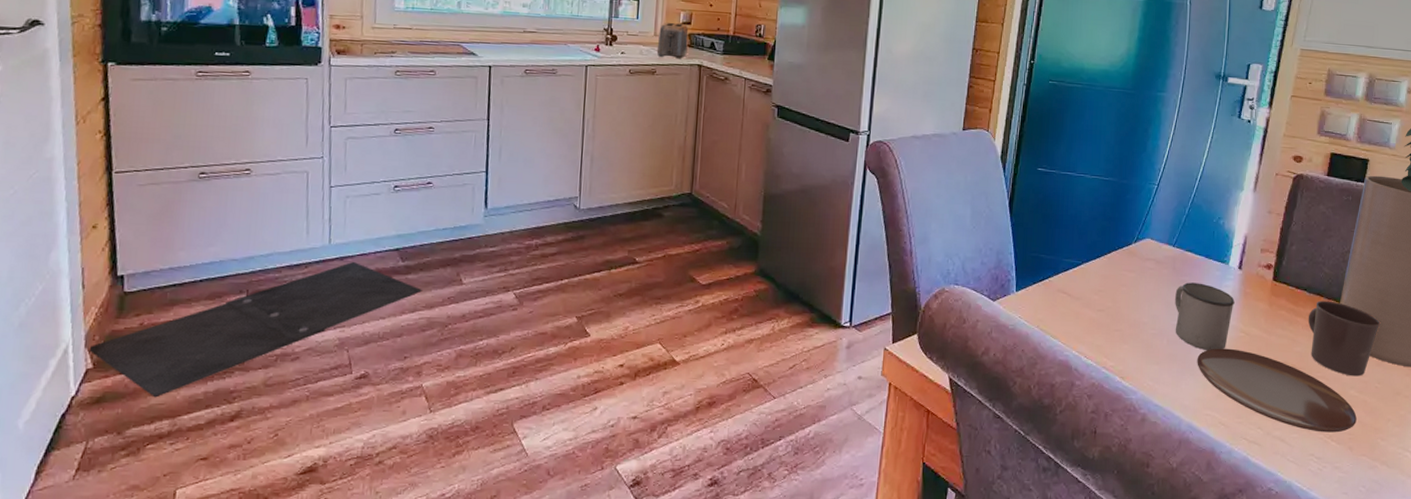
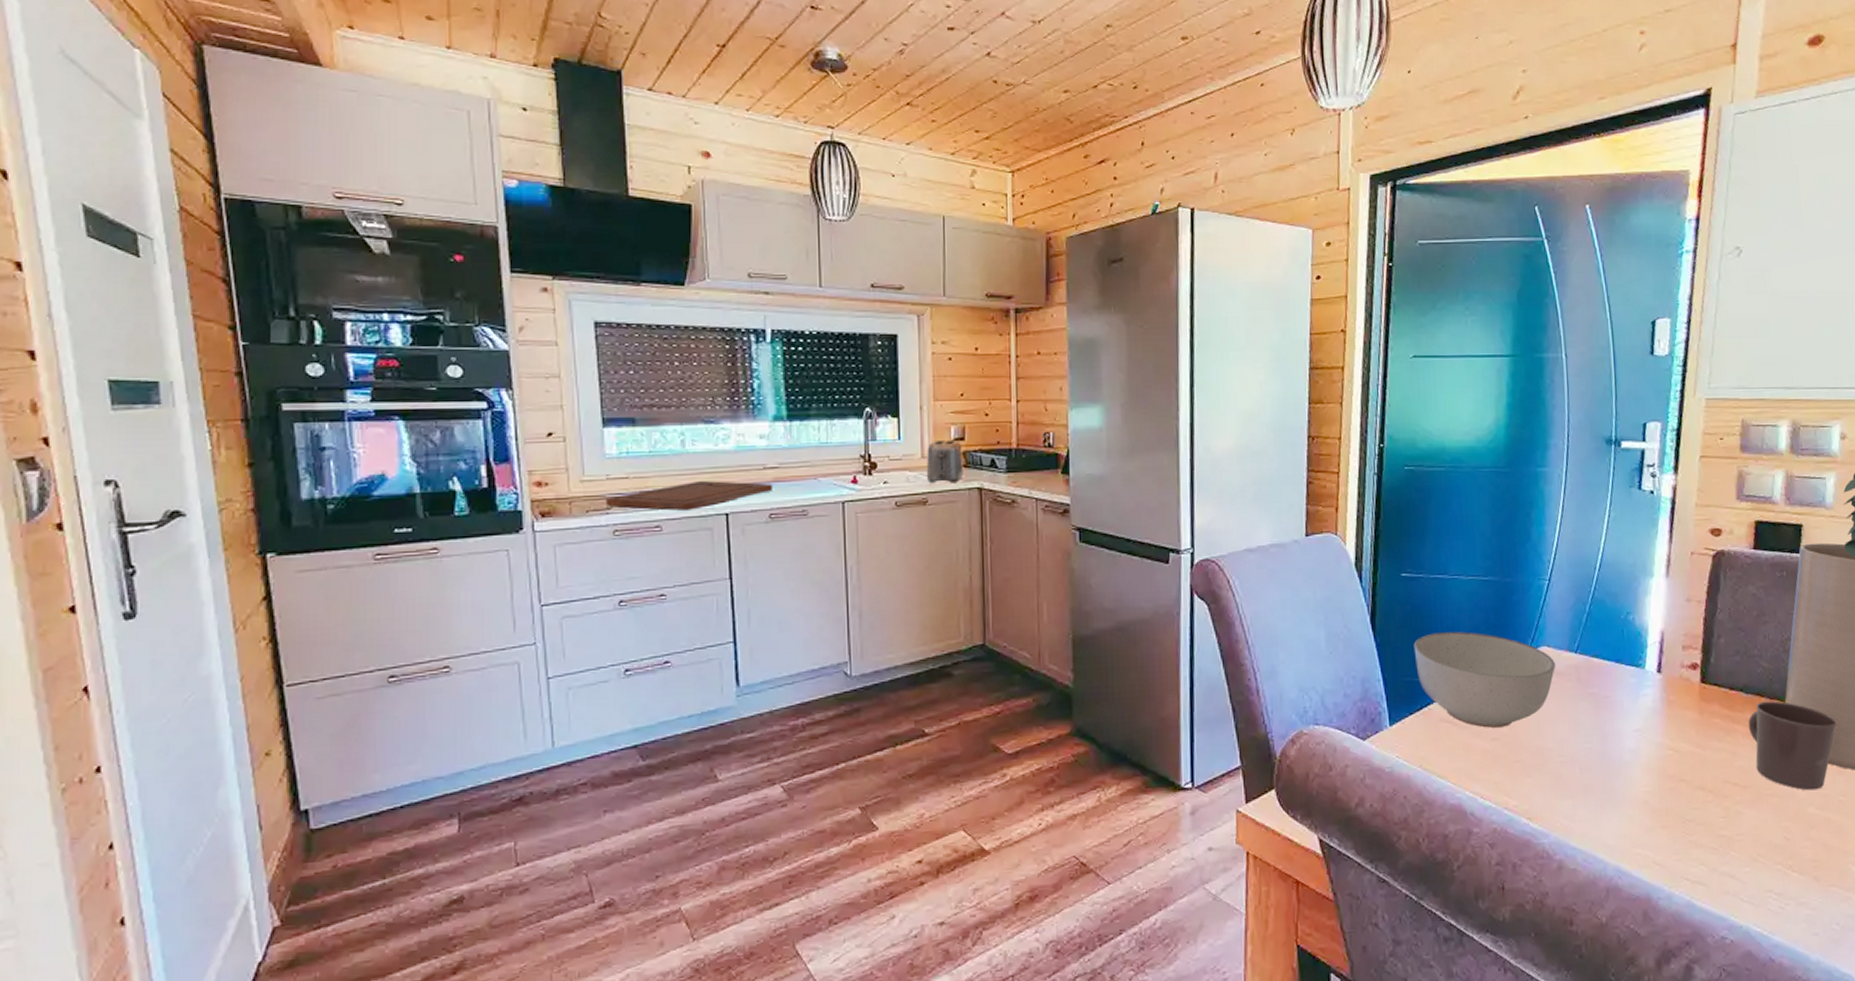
door mat: present [88,262,422,398] -> none [272,767,670,955]
cutting board: none [391,36,530,60] -> present [606,480,773,511]
bowl: none [1042,219,1157,301] -> present [1413,631,1556,728]
mug: present [1175,282,1235,351] -> none [1583,694,1657,777]
plate: present [1197,348,1357,433] -> none [1618,770,1820,863]

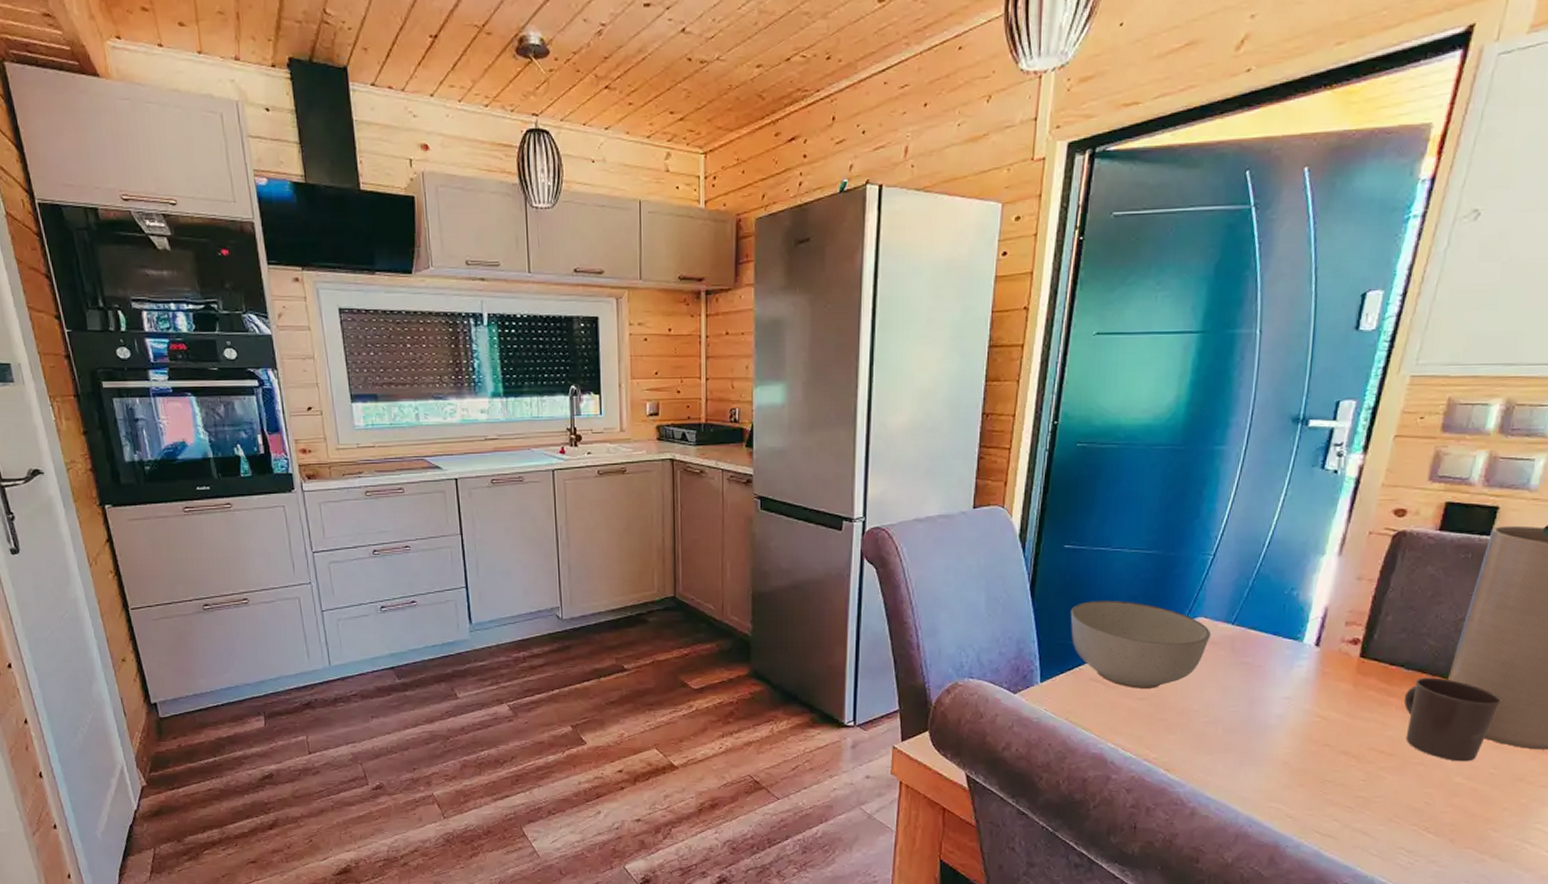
cutting board: present [606,480,773,511] -> none [358,449,494,475]
toaster: present [926,439,963,484] -> none [624,414,657,455]

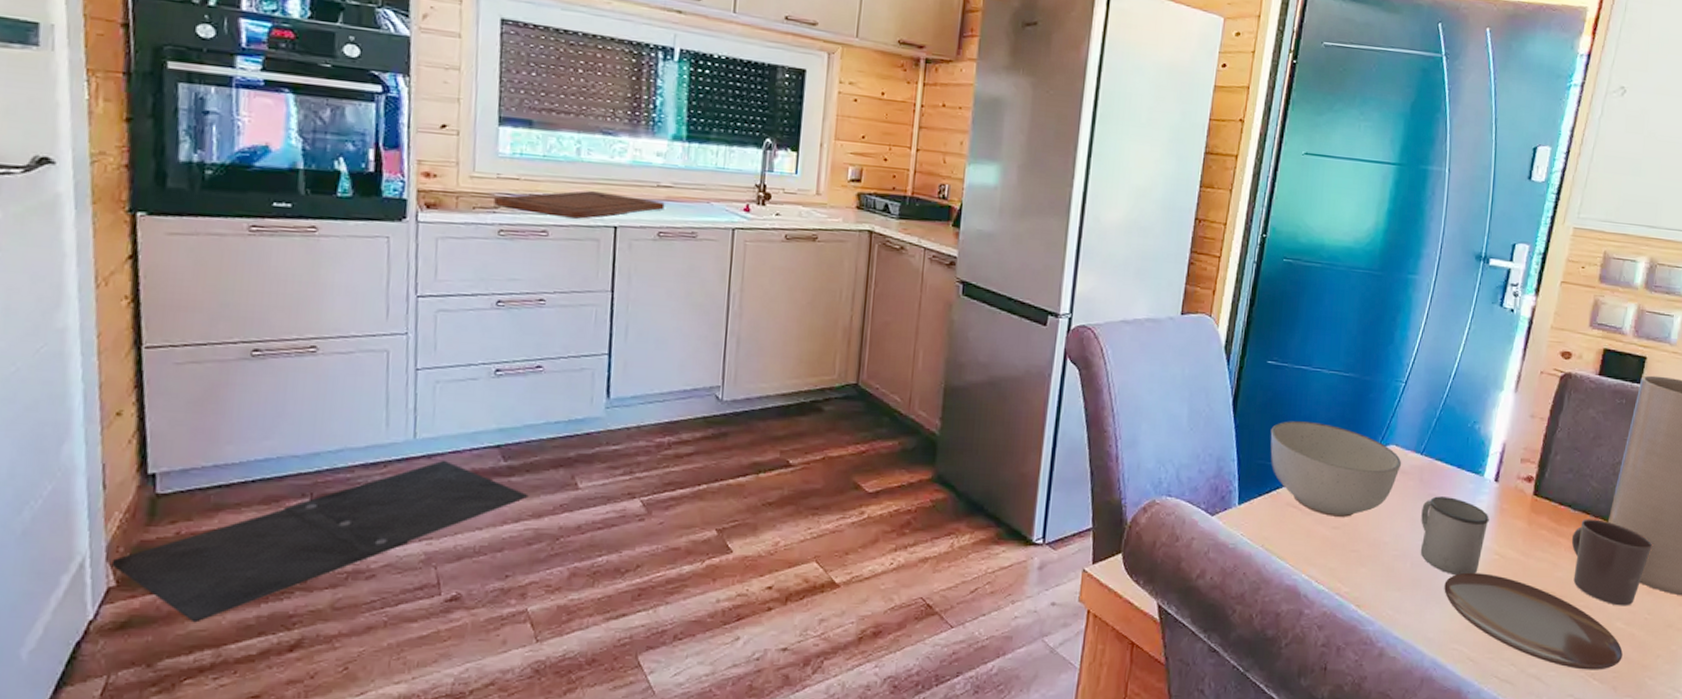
door mat: none [139,682,421,810] -> present [109,461,529,623]
cutting board: none [358,449,494,475] -> present [494,190,665,219]
mug: none [1233,664,1309,739] -> present [1420,496,1489,576]
plate: none [1259,735,1462,824] -> present [1444,572,1623,670]

